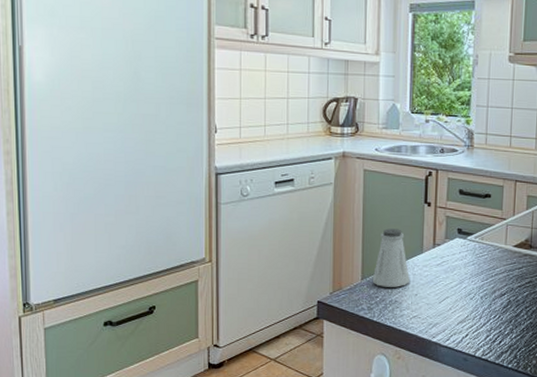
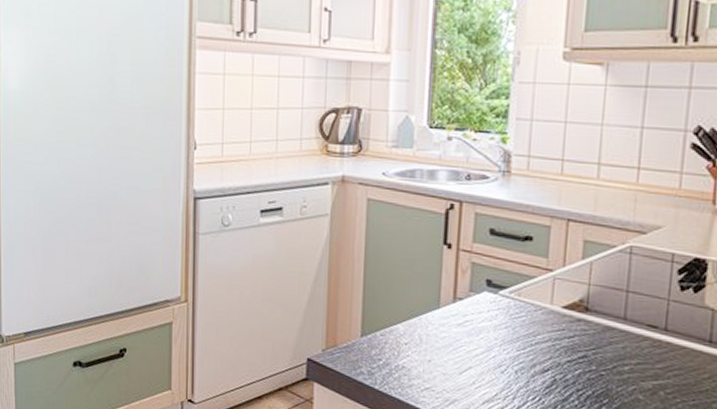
saltshaker: present [372,228,411,287] -> none [374,274,423,350]

